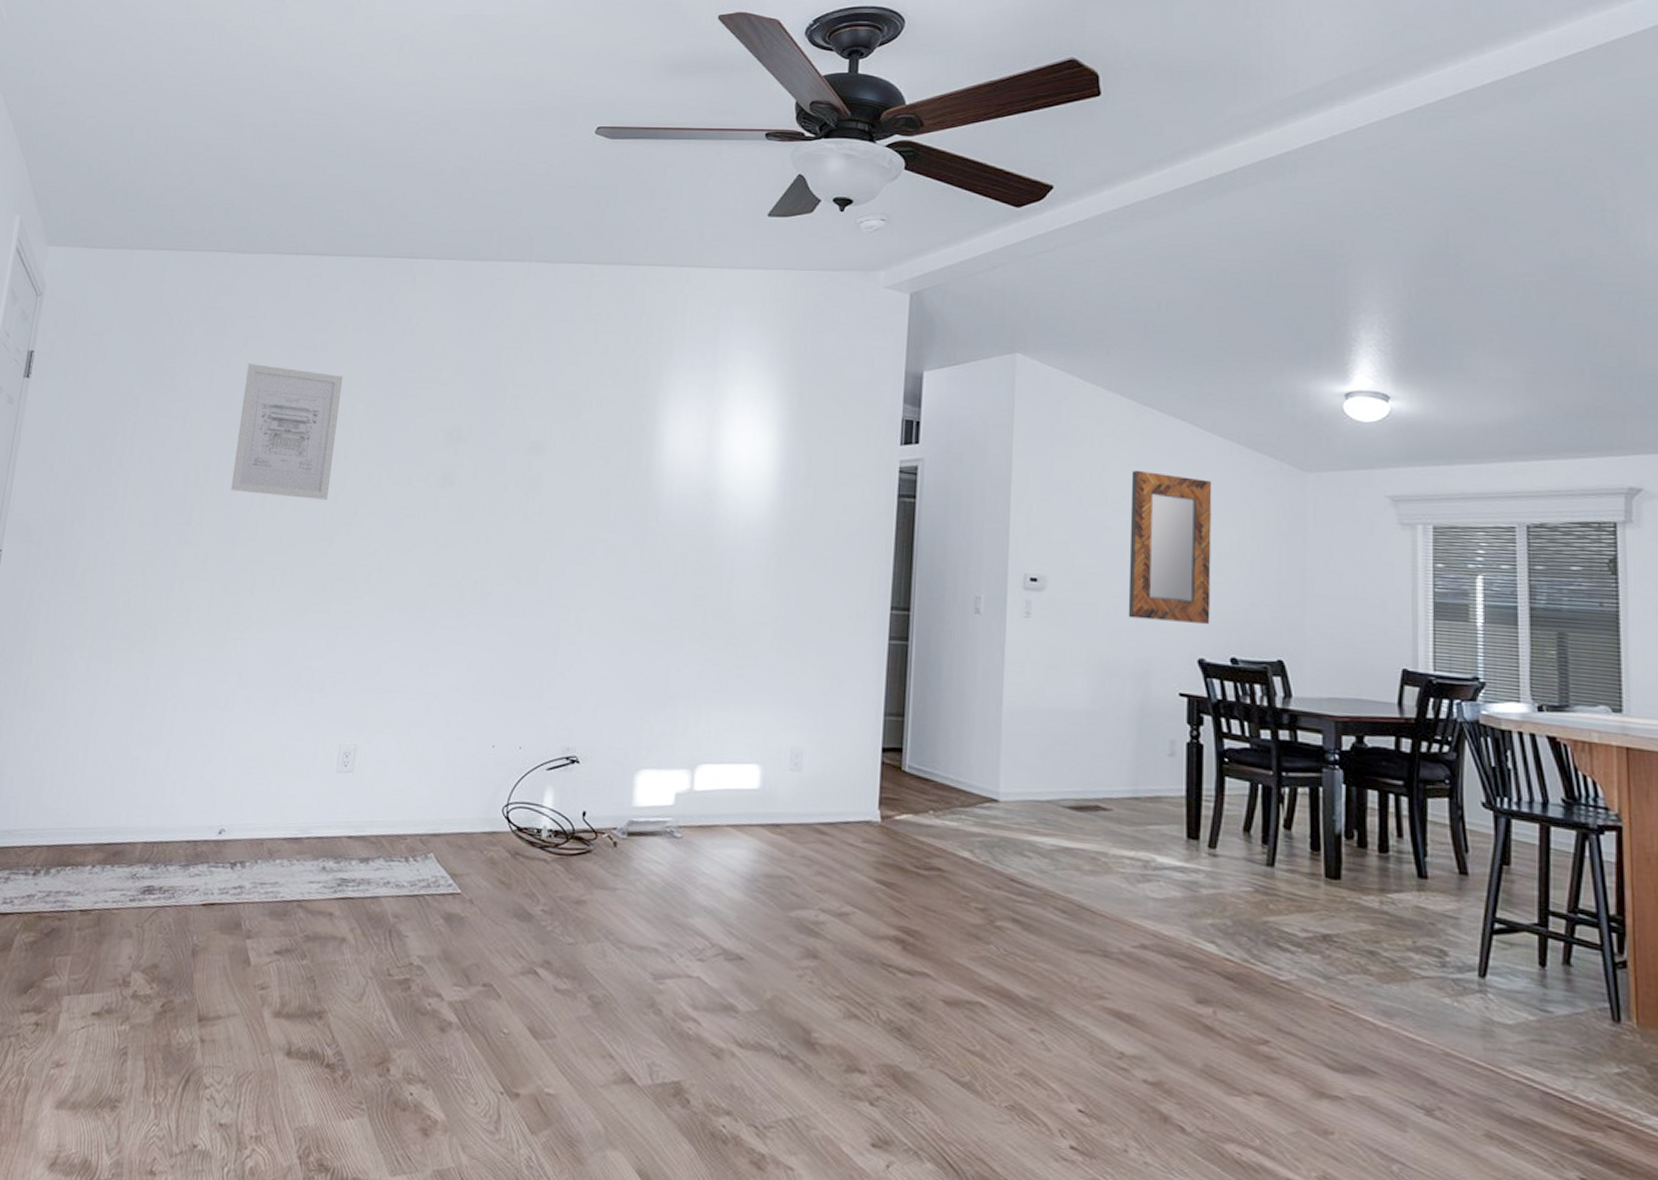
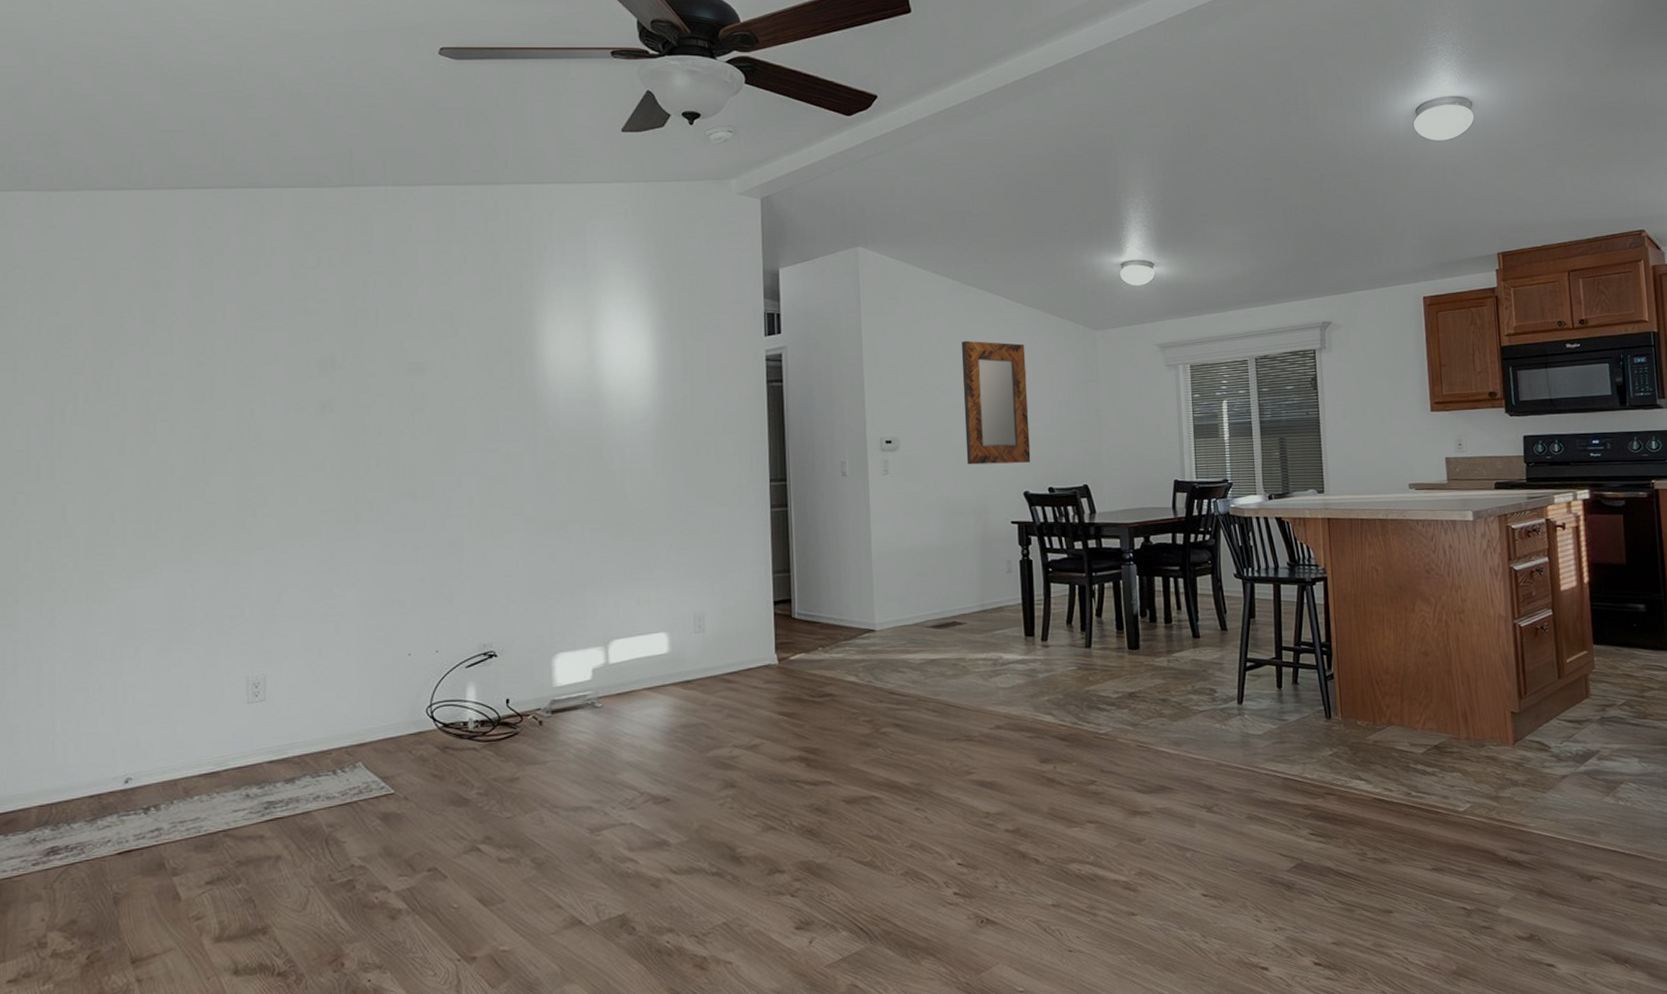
wall art: present [230,363,344,500] -> none [81,308,198,442]

